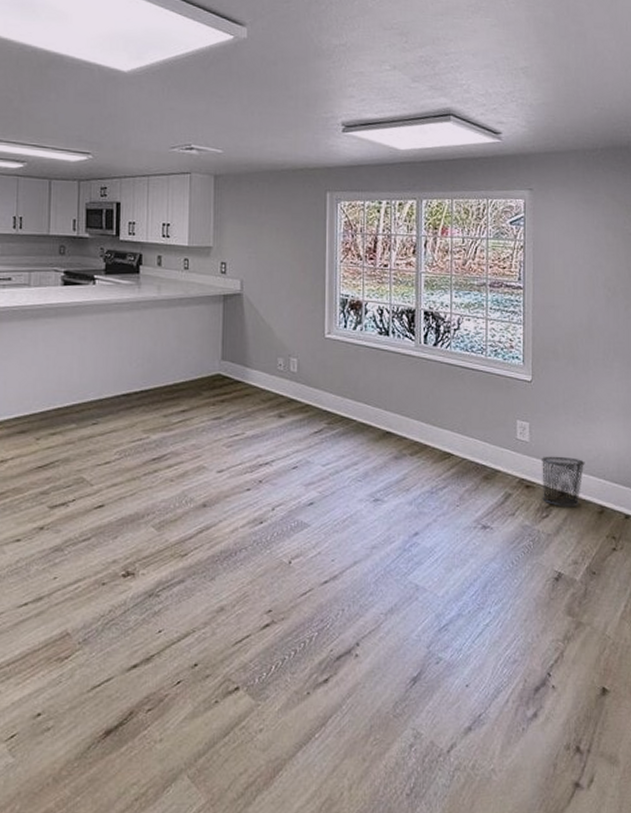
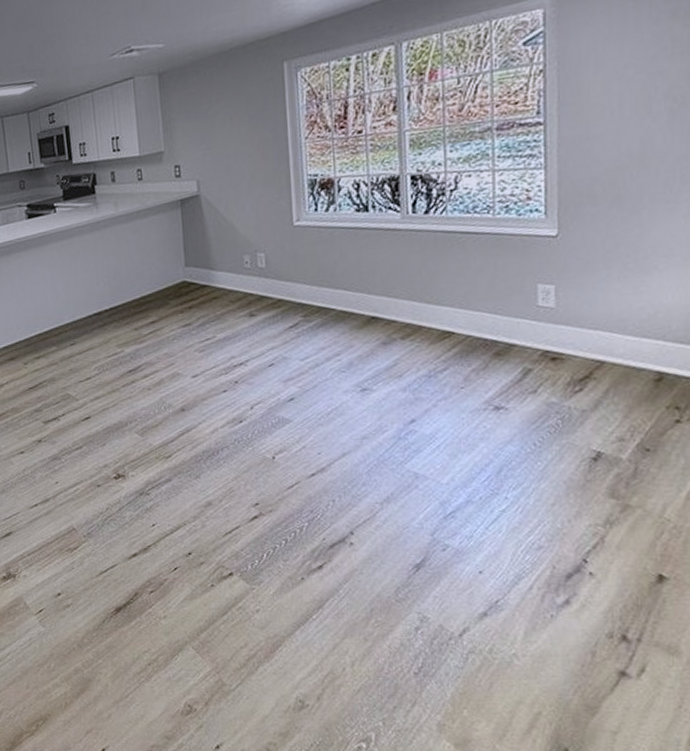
waste bin: present [542,456,585,506] -> none [573,319,636,378]

